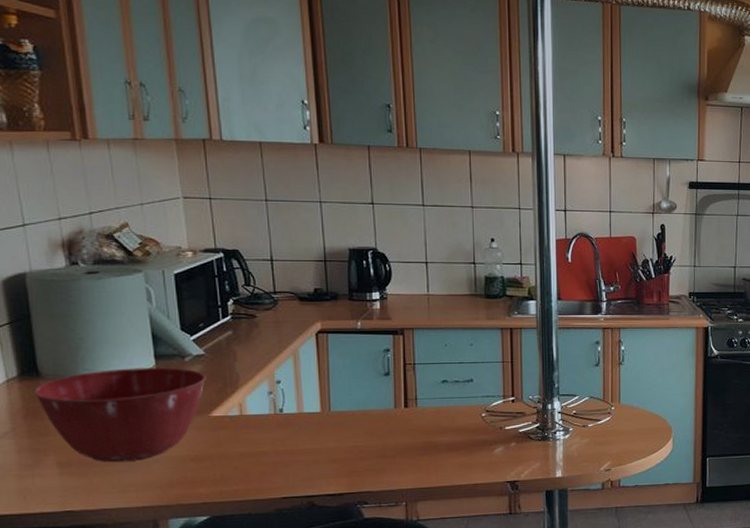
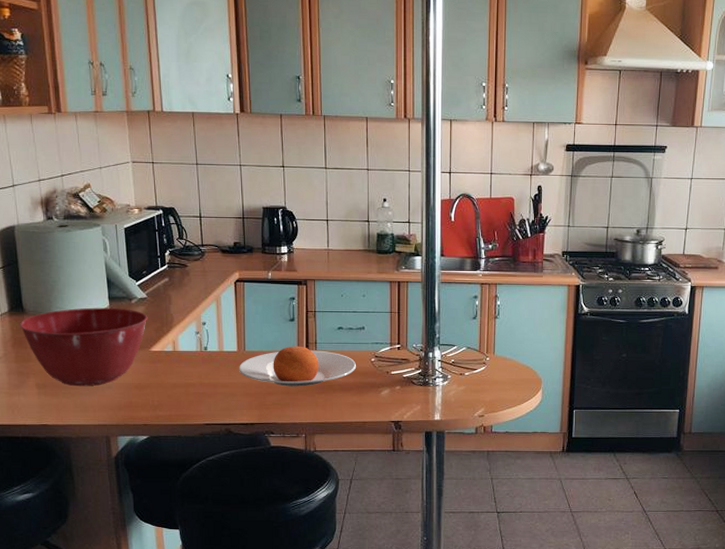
plate: none [322,403,465,450] -> present [238,346,357,387]

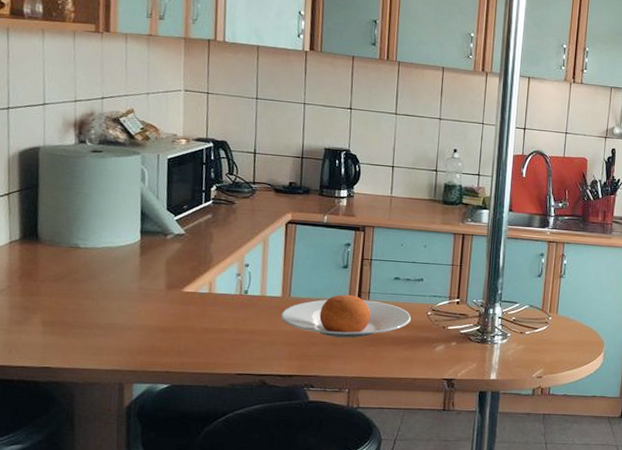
mixing bowl: present [19,307,148,387] -> none [30,240,184,327]

